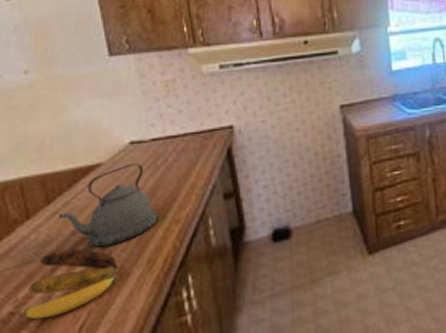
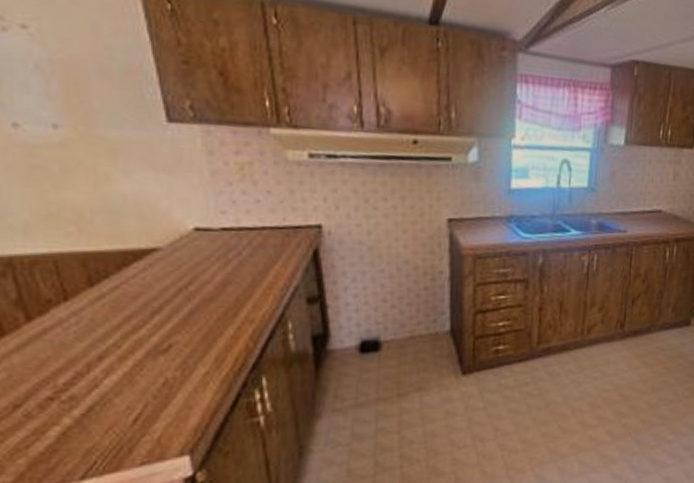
banana: present [25,248,118,320] -> none [67,337,180,407]
kettle: present [59,163,159,247] -> none [106,253,229,339]

